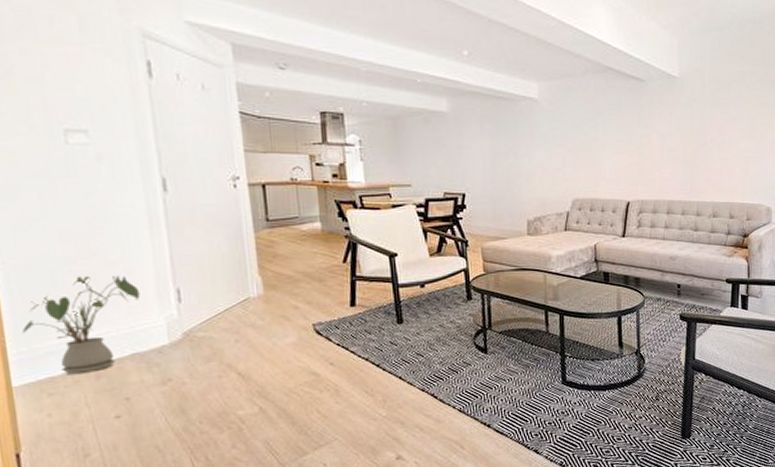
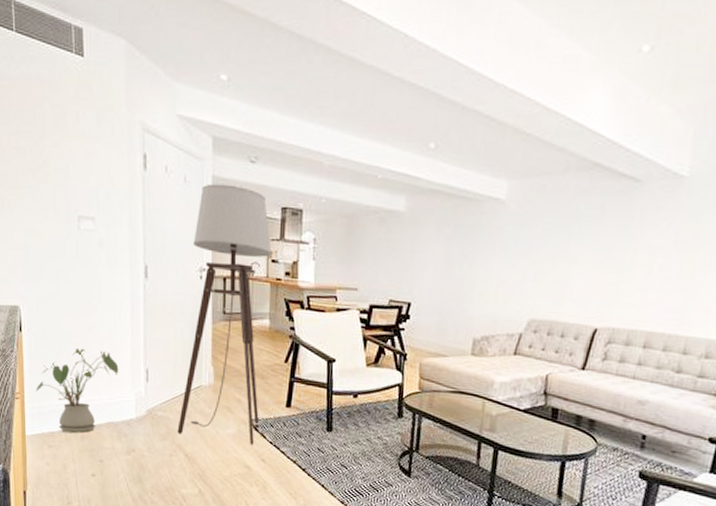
floor lamp: none [220,90,322,353] -> present [177,183,272,445]

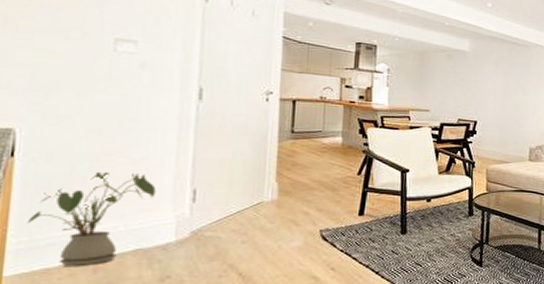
floor lamp: present [177,183,272,445] -> none [230,18,346,255]

